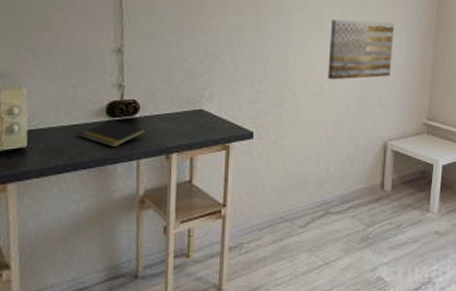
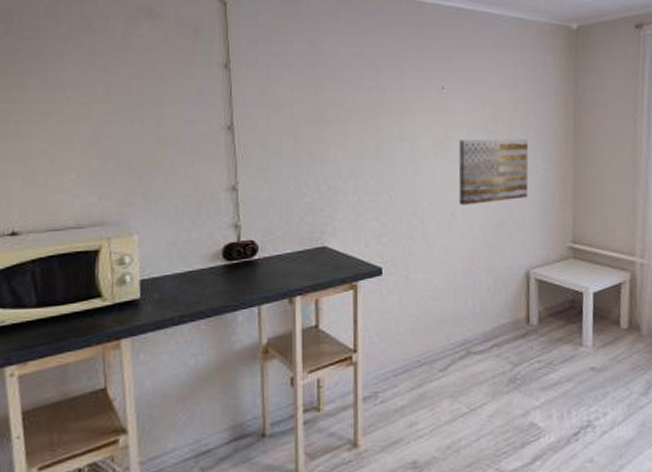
notepad: present [81,119,146,148] -> none [197,263,266,294]

